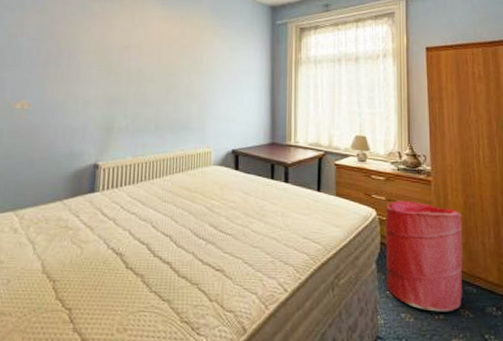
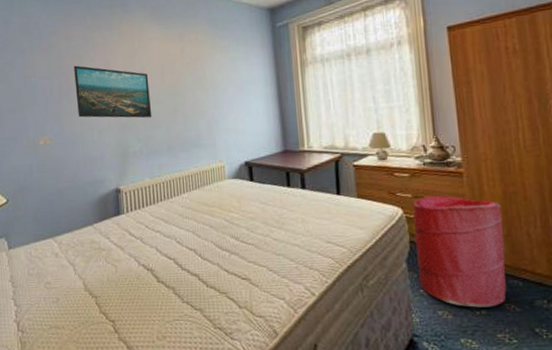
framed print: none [64,31,145,95] -> present [74,65,152,118]

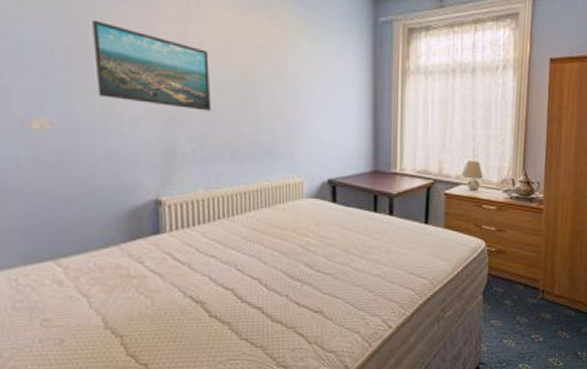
laundry hamper: present [412,195,507,308] -> none [491,230,569,336]

